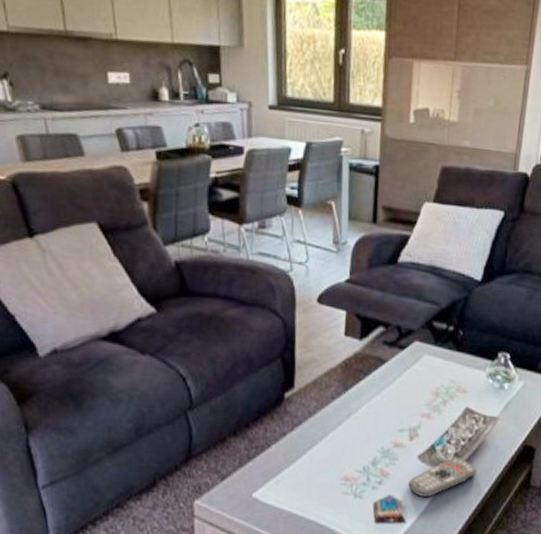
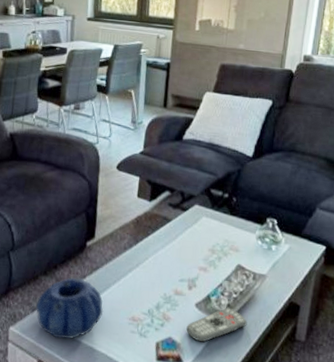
decorative bowl: none [226,436,310,509] -> present [36,277,104,339]

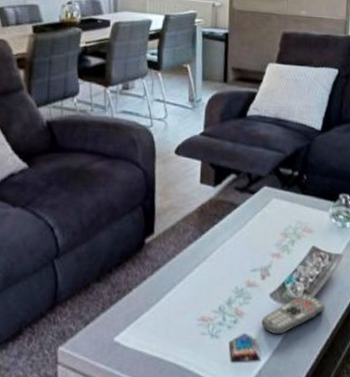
decorative bowl: present [36,277,104,339] -> none [89,281,169,353]

